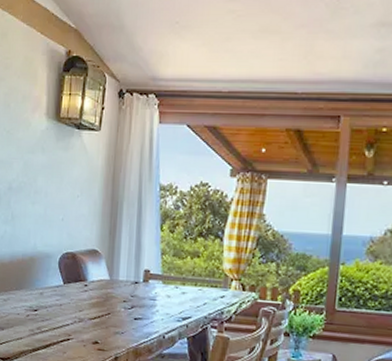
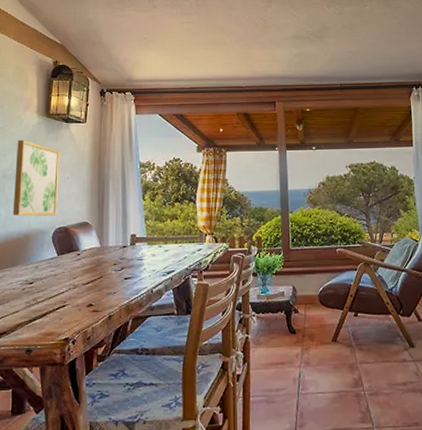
wall art: none [18,147,70,239] -> present [12,140,60,216]

